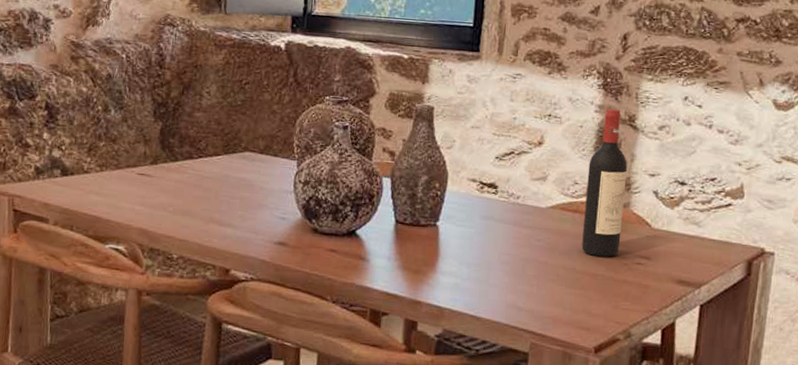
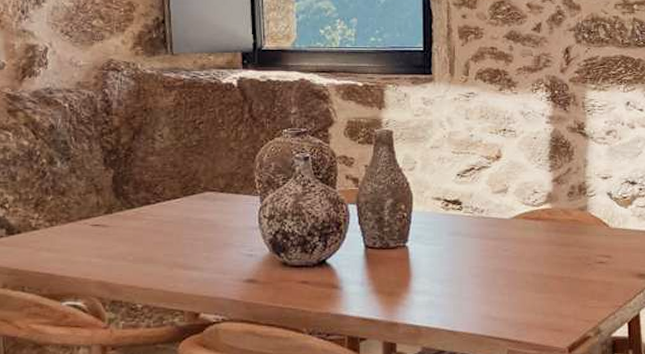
wine bottle: present [582,109,628,257] -> none [545,119,582,260]

